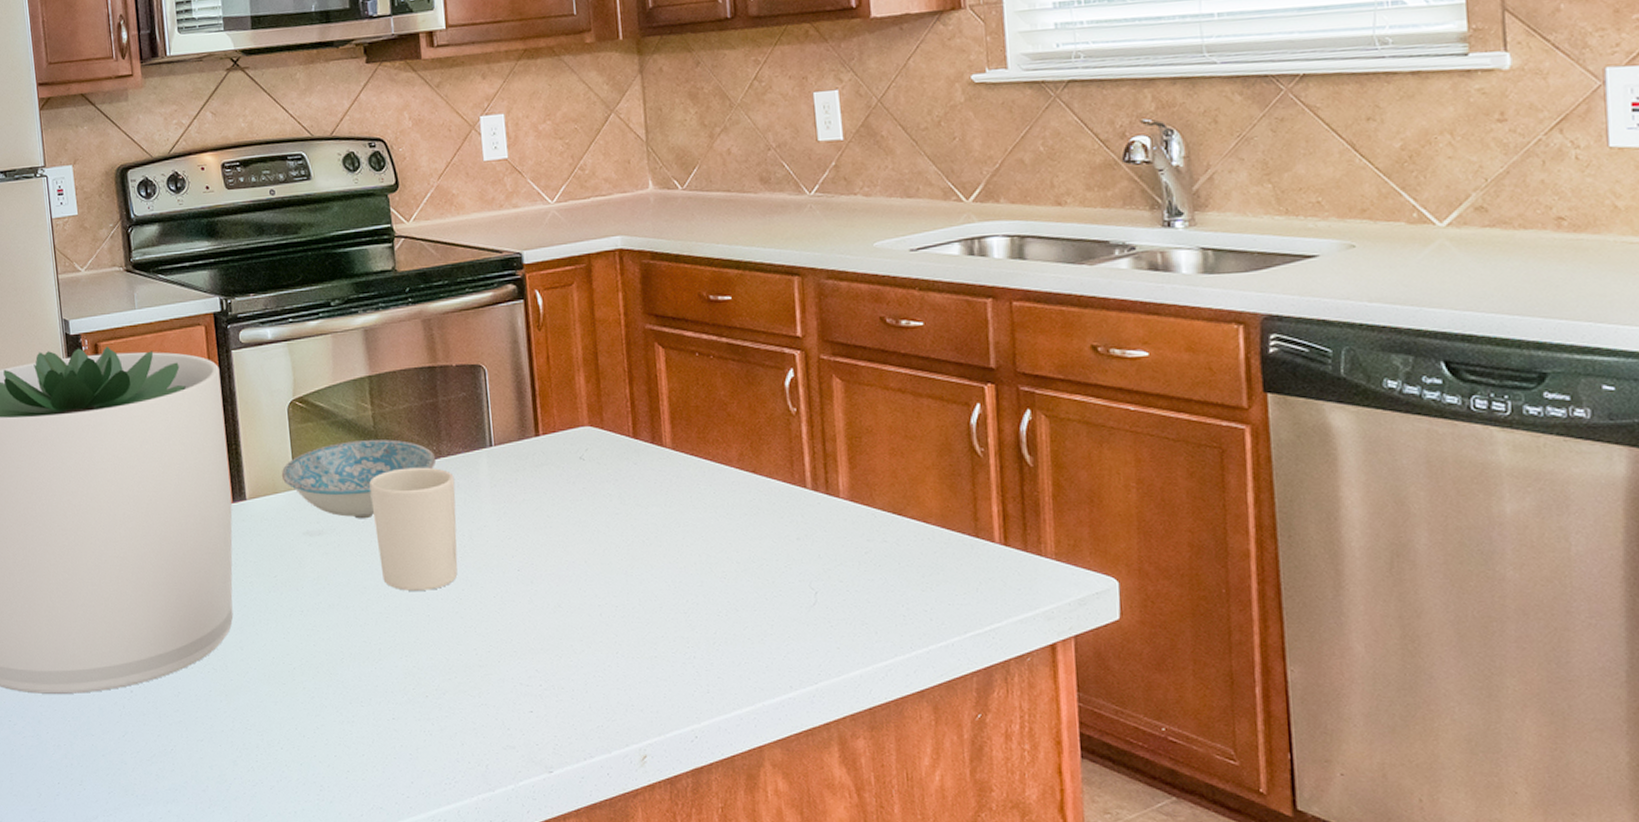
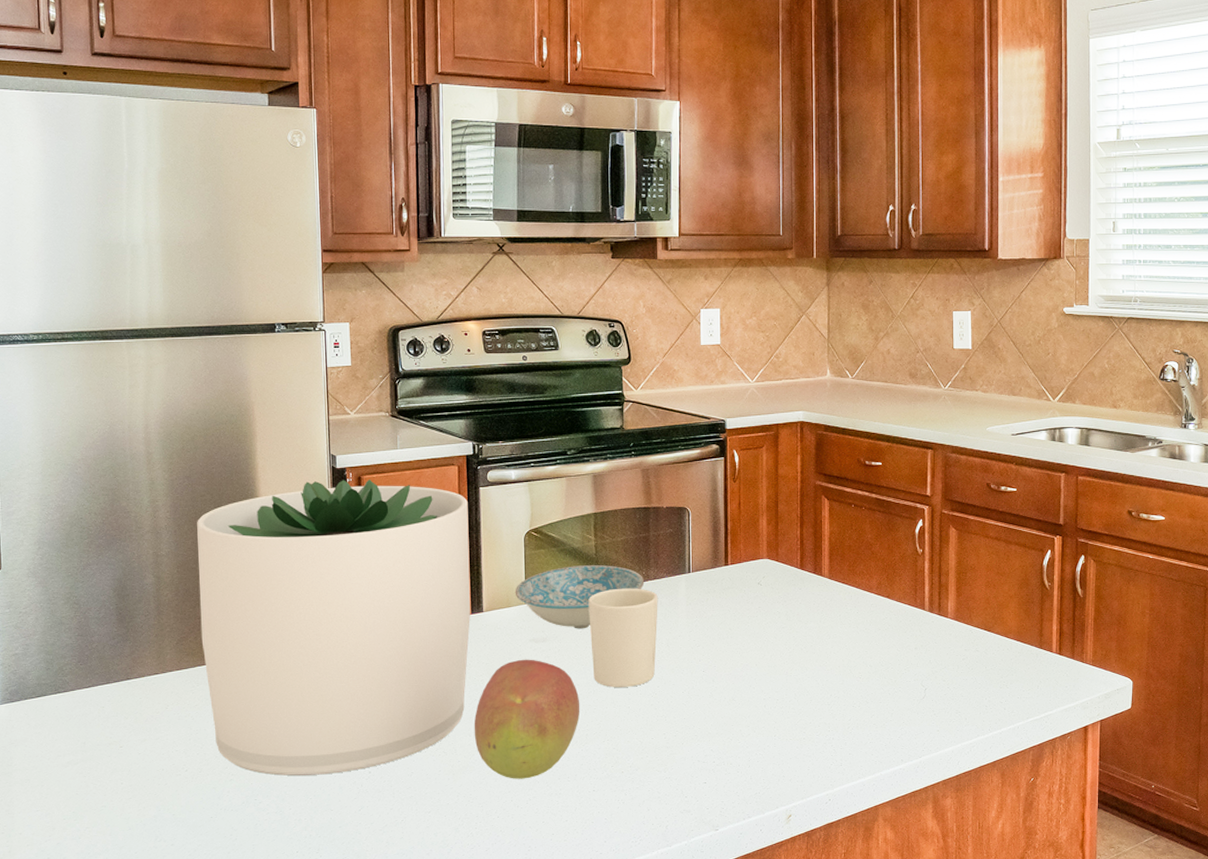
fruit: none [245,556,370,703] -> present [474,659,580,779]

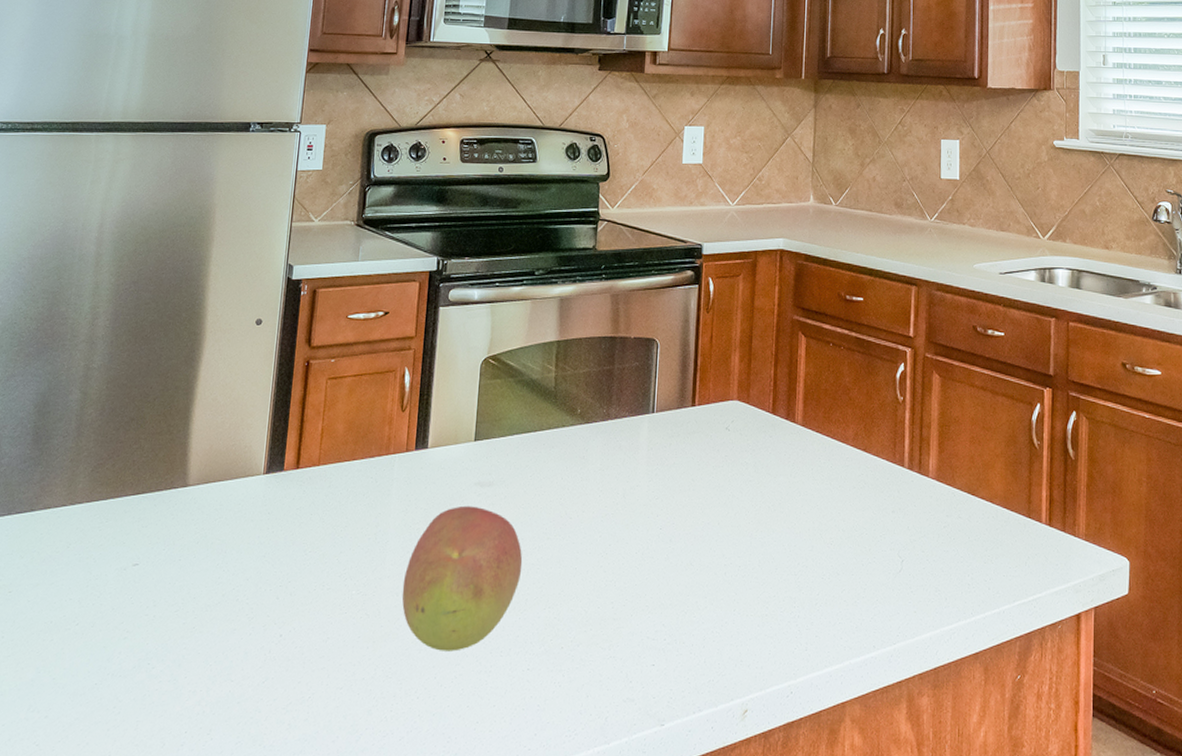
planter: present [197,479,471,776] -> none [115,292,425,636]
ceramic bowl: present [515,565,645,629] -> none [464,399,605,473]
mug: present [588,588,658,687] -> none [540,427,618,544]

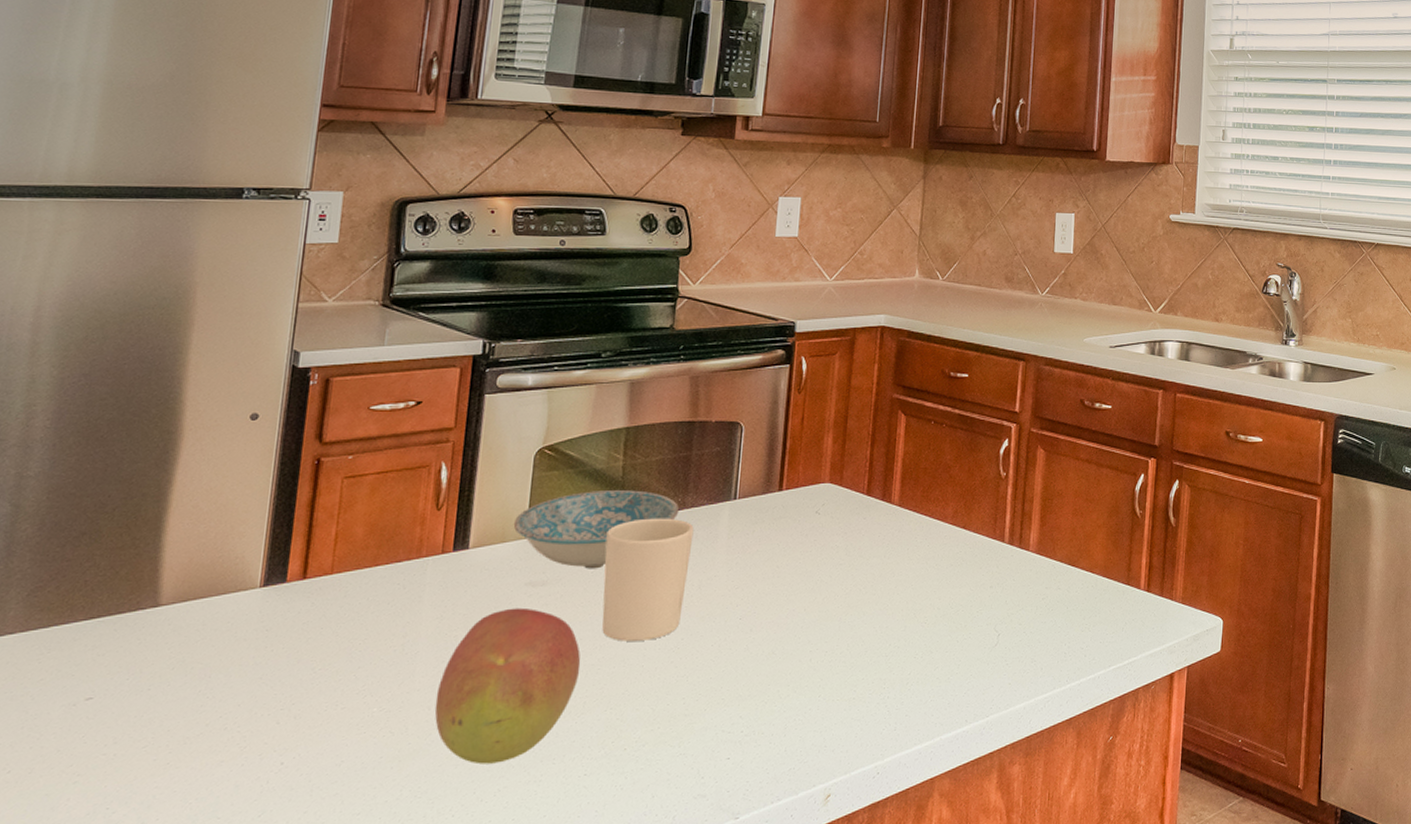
ceramic bowl: none [464,399,605,473] -> present [513,490,680,569]
mug: none [540,427,618,544] -> present [602,518,694,642]

